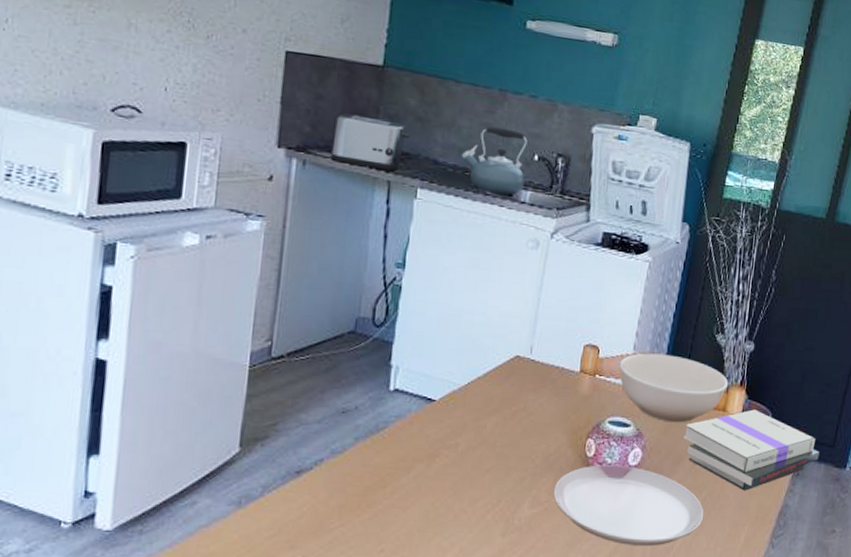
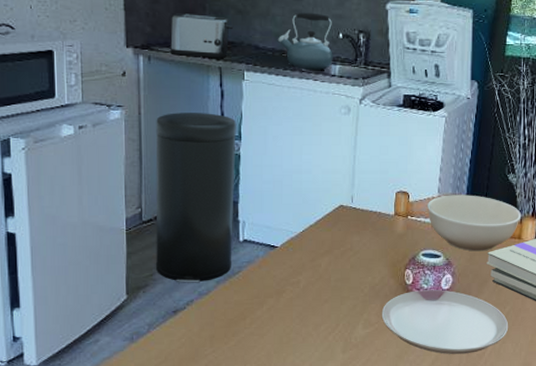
pedal bin: none [281,229,401,438] -> present [155,113,236,283]

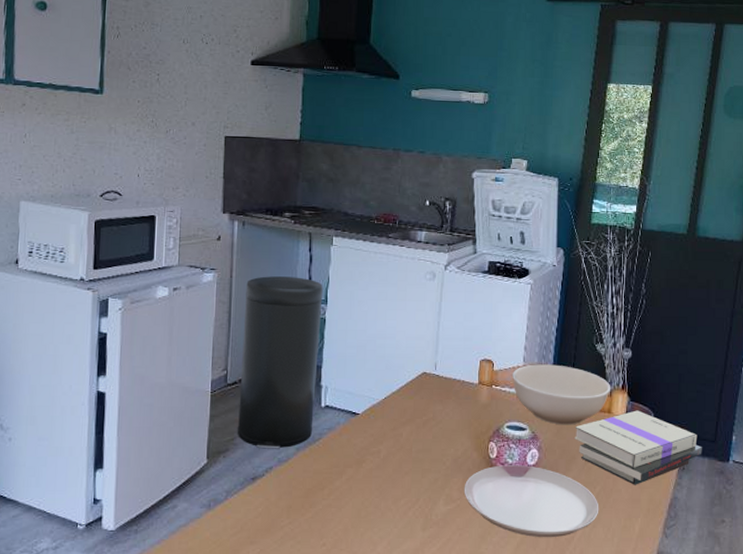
toaster: present [169,13,234,59] -> none [263,181,325,225]
kettle: present [277,12,333,70] -> none [366,180,420,236]

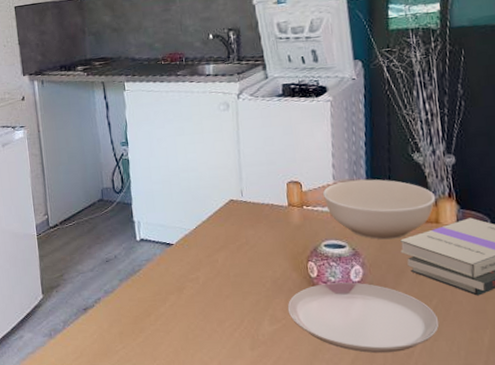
pedal bin: present [237,276,323,449] -> none [53,124,132,283]

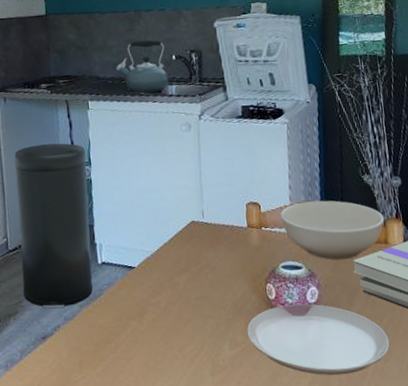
pedal bin: none [53,124,132,283] -> present [14,143,93,309]
kettle: none [151,19,206,74] -> present [115,39,169,94]

